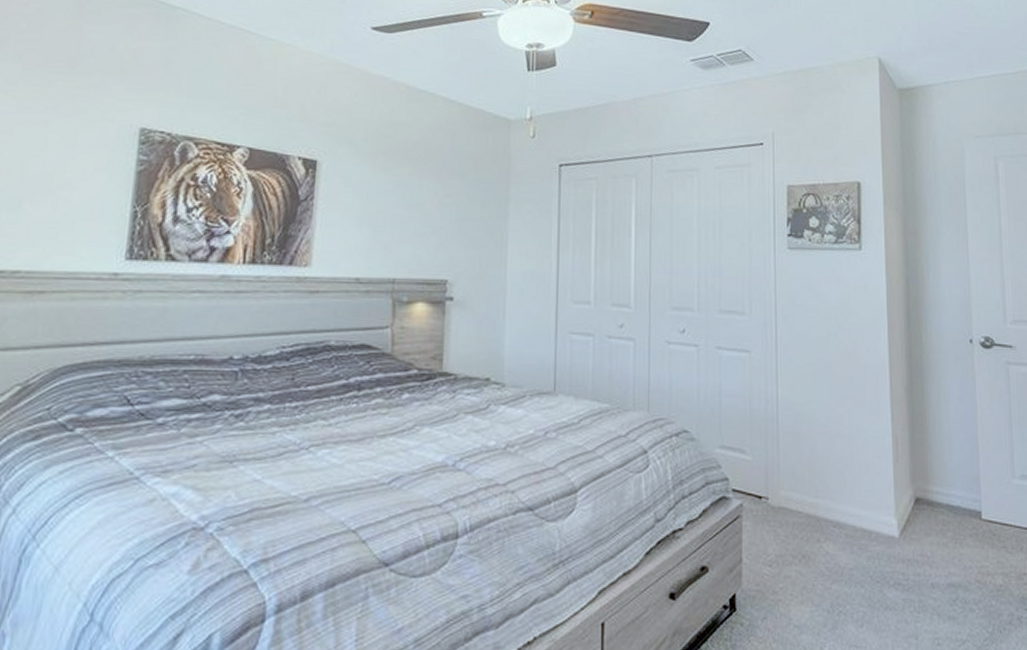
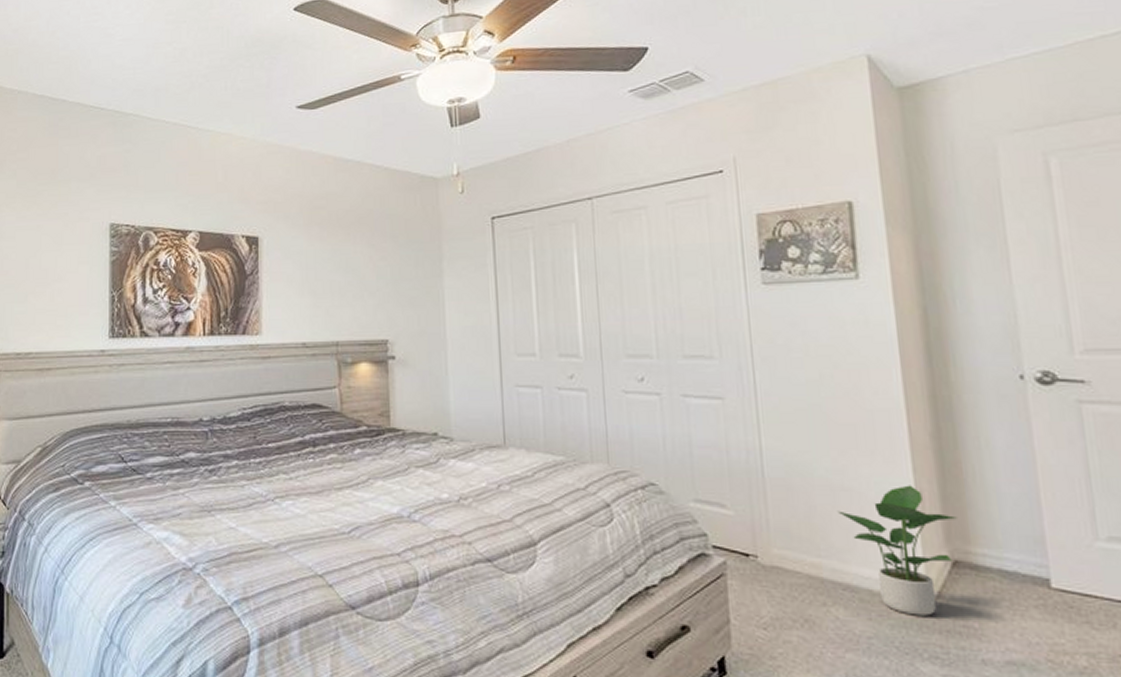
potted plant: none [833,432,920,548] -> present [837,485,957,616]

